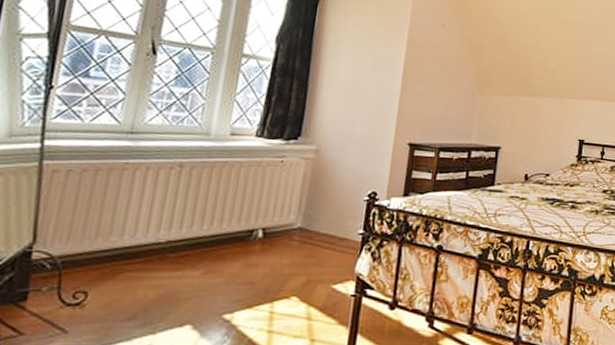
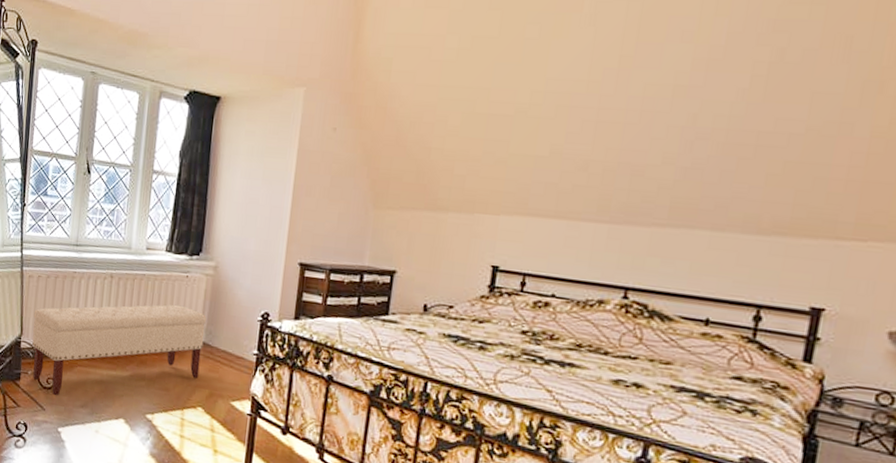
bench: none [49,191,305,313] -> present [32,304,206,396]

